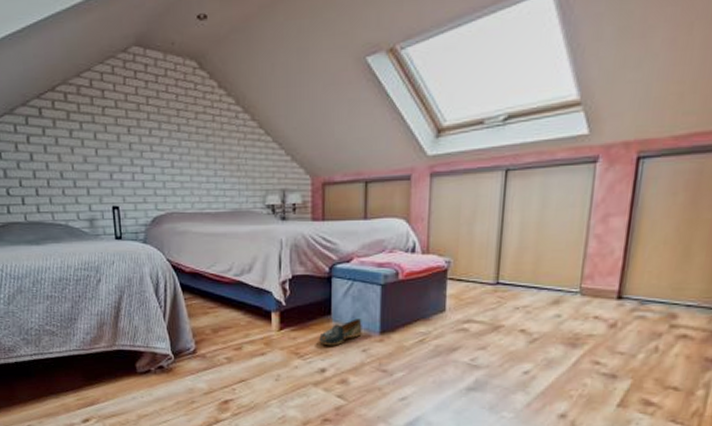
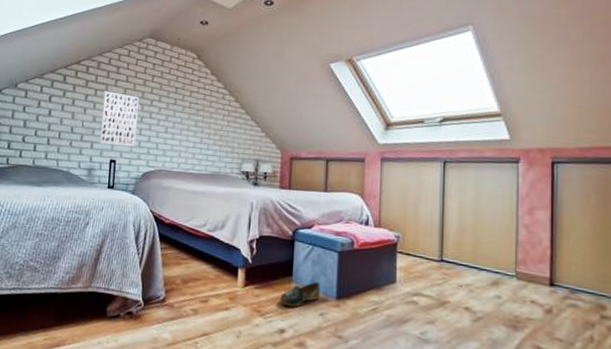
wall art: none [91,122,139,190] -> present [99,91,140,147]

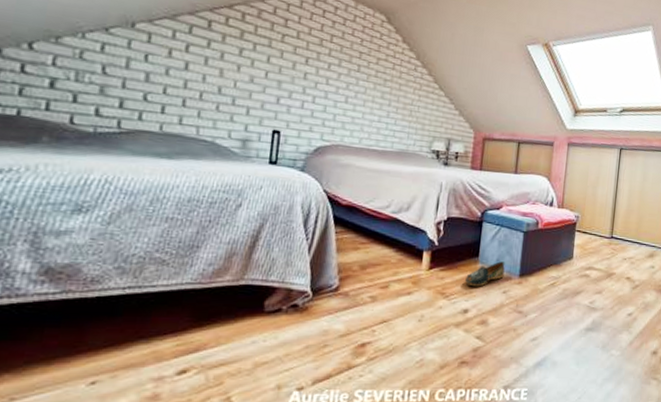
wall art: present [99,91,140,147] -> none [258,46,314,117]

